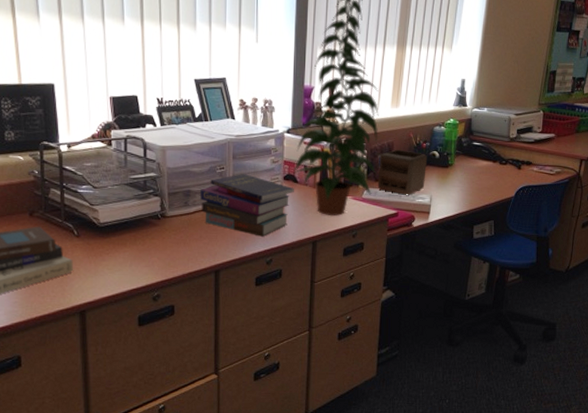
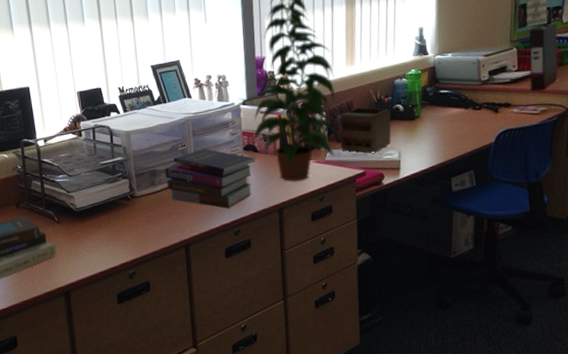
binder: none [550,92,579,153] -> present [529,23,558,90]

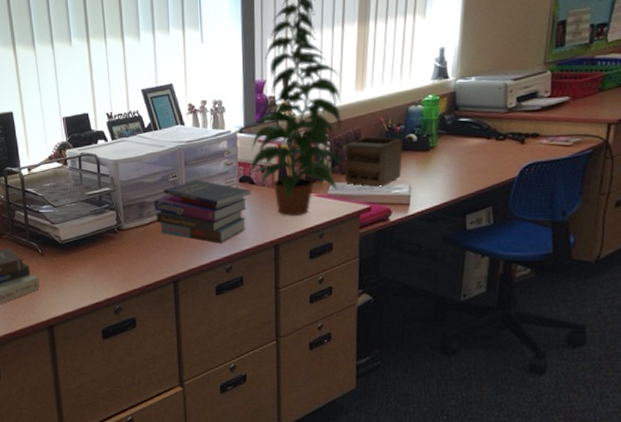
binder: present [529,23,558,90] -> none [563,42,601,119]

